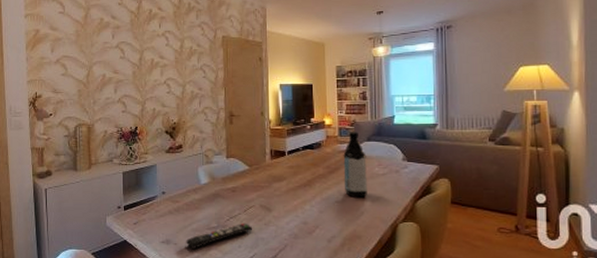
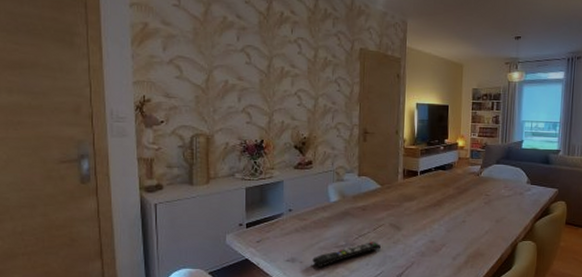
water bottle: present [343,132,367,198] -> none [471,154,495,218]

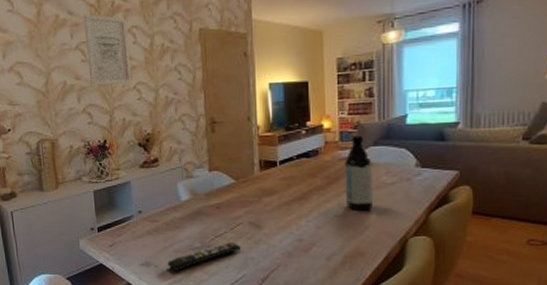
wall art: none [251,20,294,91] -> present [83,14,132,86]
water bottle: none [471,154,495,218] -> present [345,135,373,211]

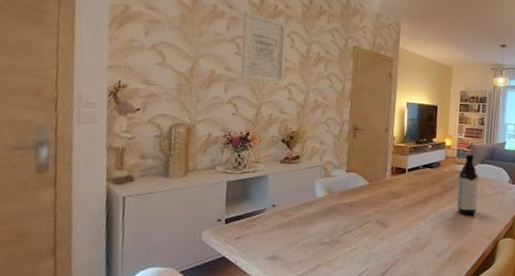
remote control: present [167,241,242,272] -> none [295,238,367,266]

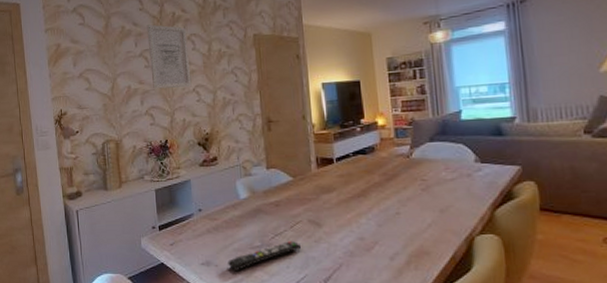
remote control: none [295,238,367,266] -> present [228,240,302,272]
water bottle: present [456,154,479,215] -> none [402,132,434,208]

